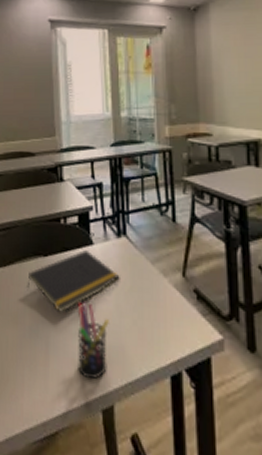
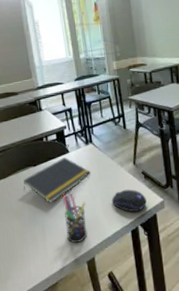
computer mouse: none [146,311,198,350] -> present [111,189,147,213]

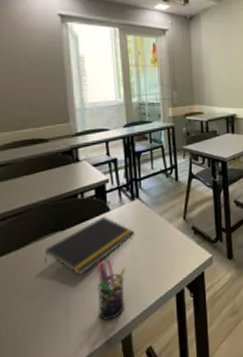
computer mouse: present [111,189,147,213] -> none [156,247,195,273]

